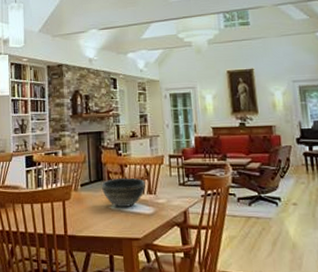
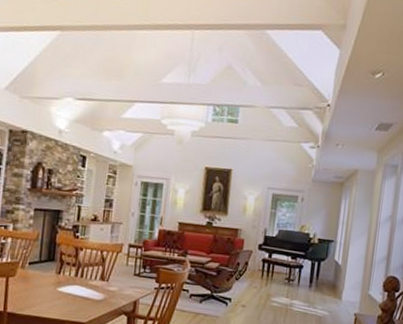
bowl: present [102,177,145,207] -> none [52,260,99,291]

